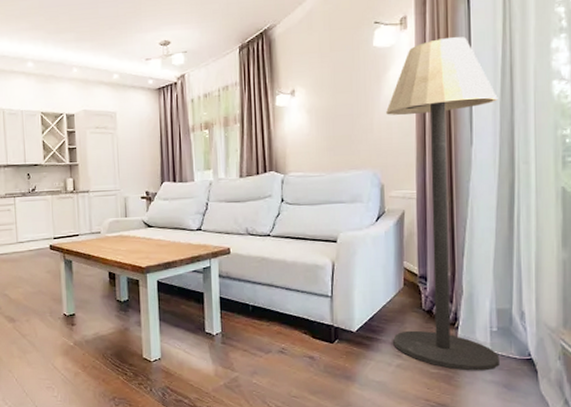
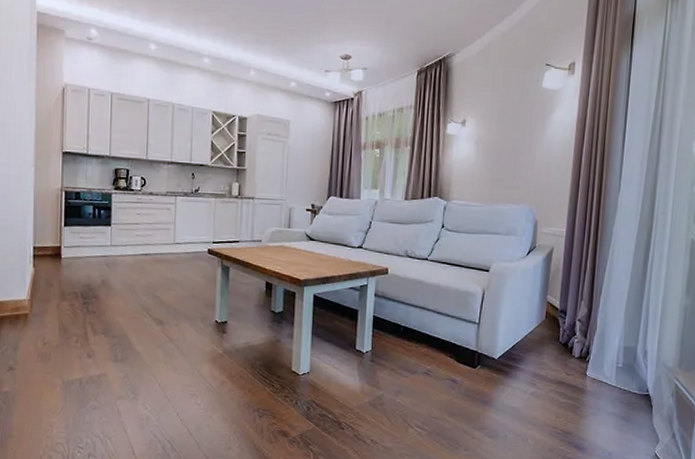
floor lamp: present [386,37,500,371] -> none [530,88,647,403]

